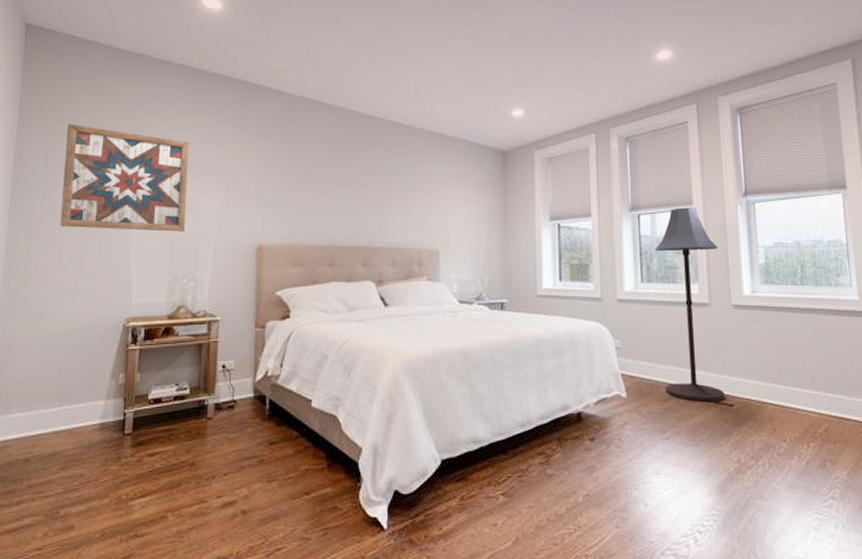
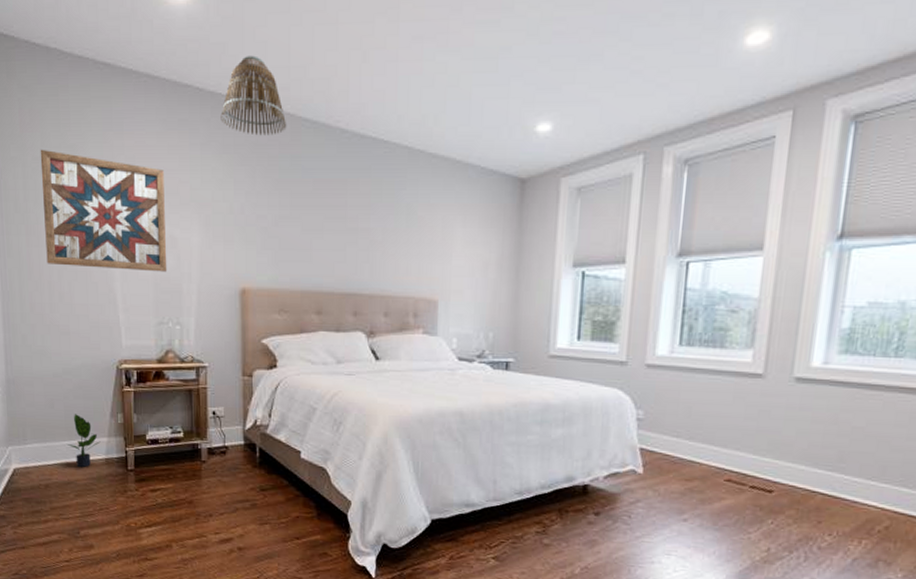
potted plant: none [57,377,97,436] -> present [67,414,101,468]
lamp shade: none [245,53,305,115] -> present [220,55,287,136]
floor lamp: present [656,207,725,402] -> none [690,254,789,486]

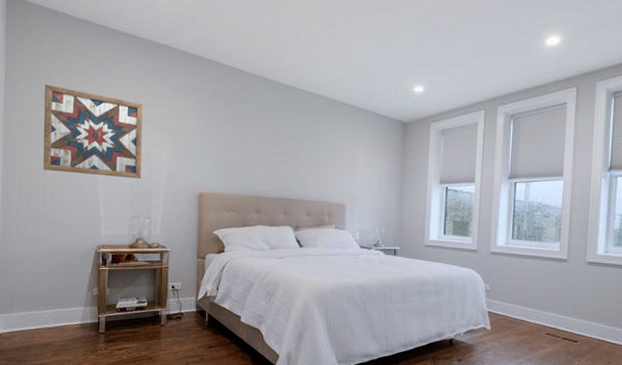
potted plant: present [67,414,101,468] -> none [48,288,78,332]
lamp shade: present [220,55,287,136] -> none [189,28,239,84]

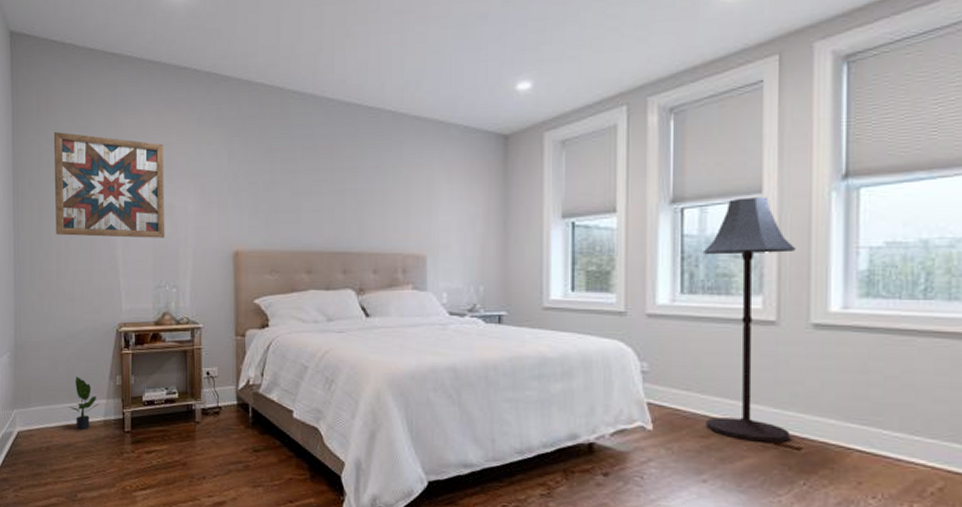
potted plant: none [48,288,78,332] -> present [68,377,100,430]
floor lamp: none [523,178,581,338] -> present [704,197,797,443]

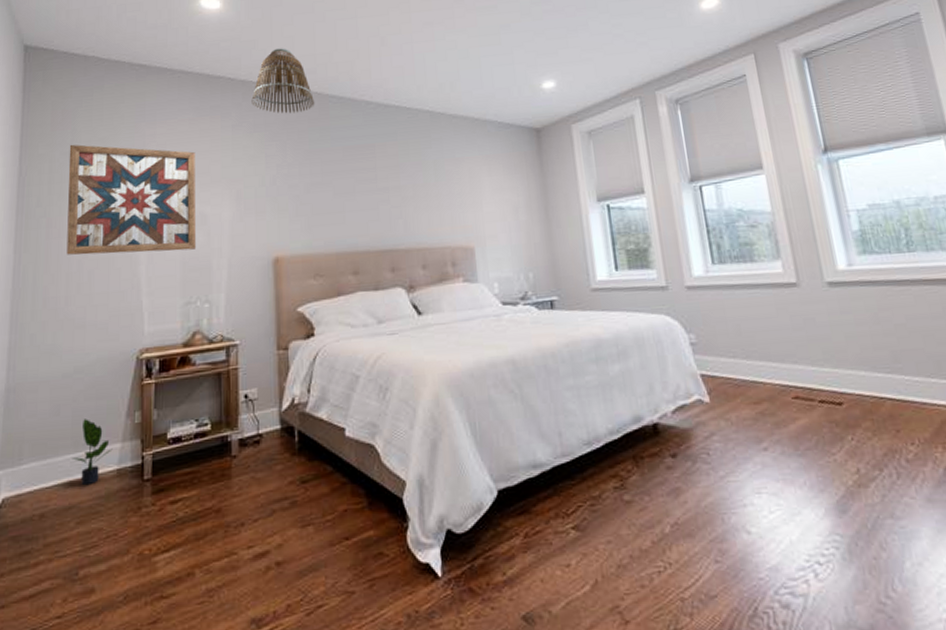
lamp shade: none [215,38,277,109] -> present [251,48,315,114]
floor lamp: present [704,197,797,443] -> none [725,172,831,402]

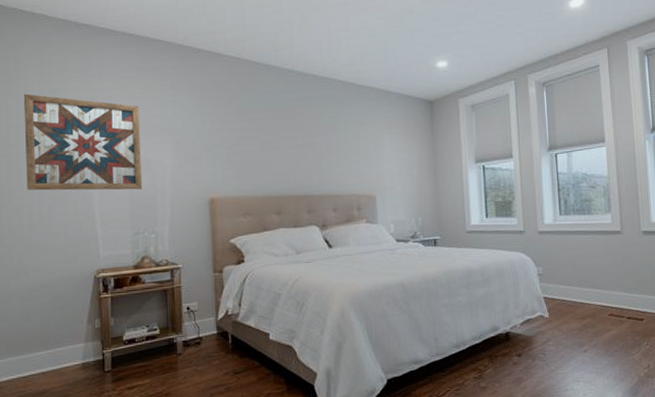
potted plant: present [72,419,113,486] -> none [42,324,77,376]
lamp shade: present [251,48,315,114] -> none [188,18,244,77]

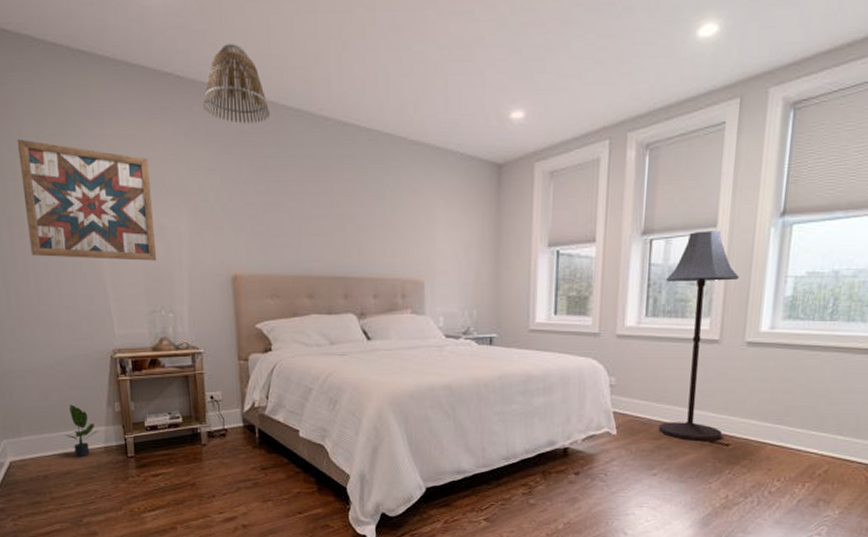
potted plant: none [42,324,77,376] -> present [64,404,99,457]
lamp shade: none [188,18,244,77] -> present [203,43,271,124]
floor lamp: none [572,145,636,318] -> present [658,230,740,441]

